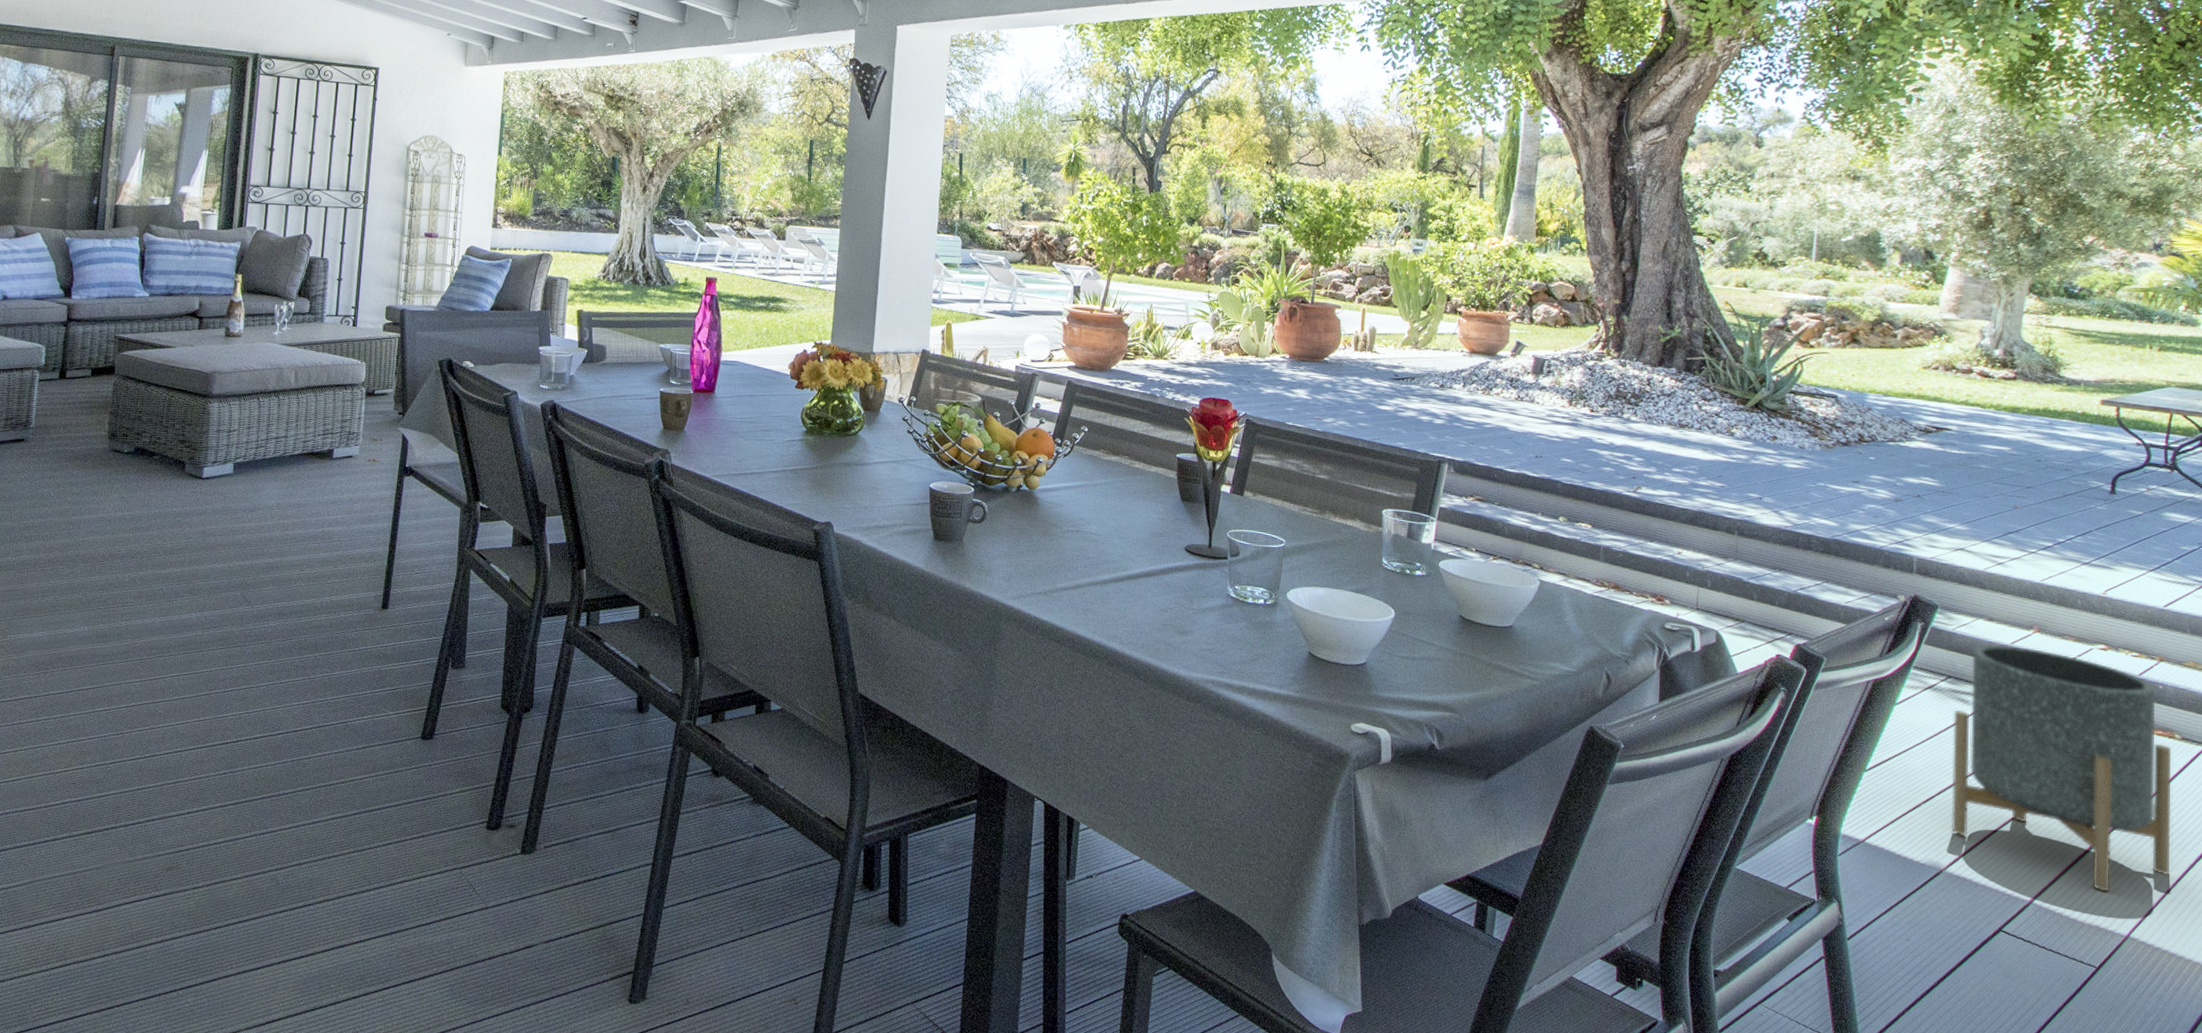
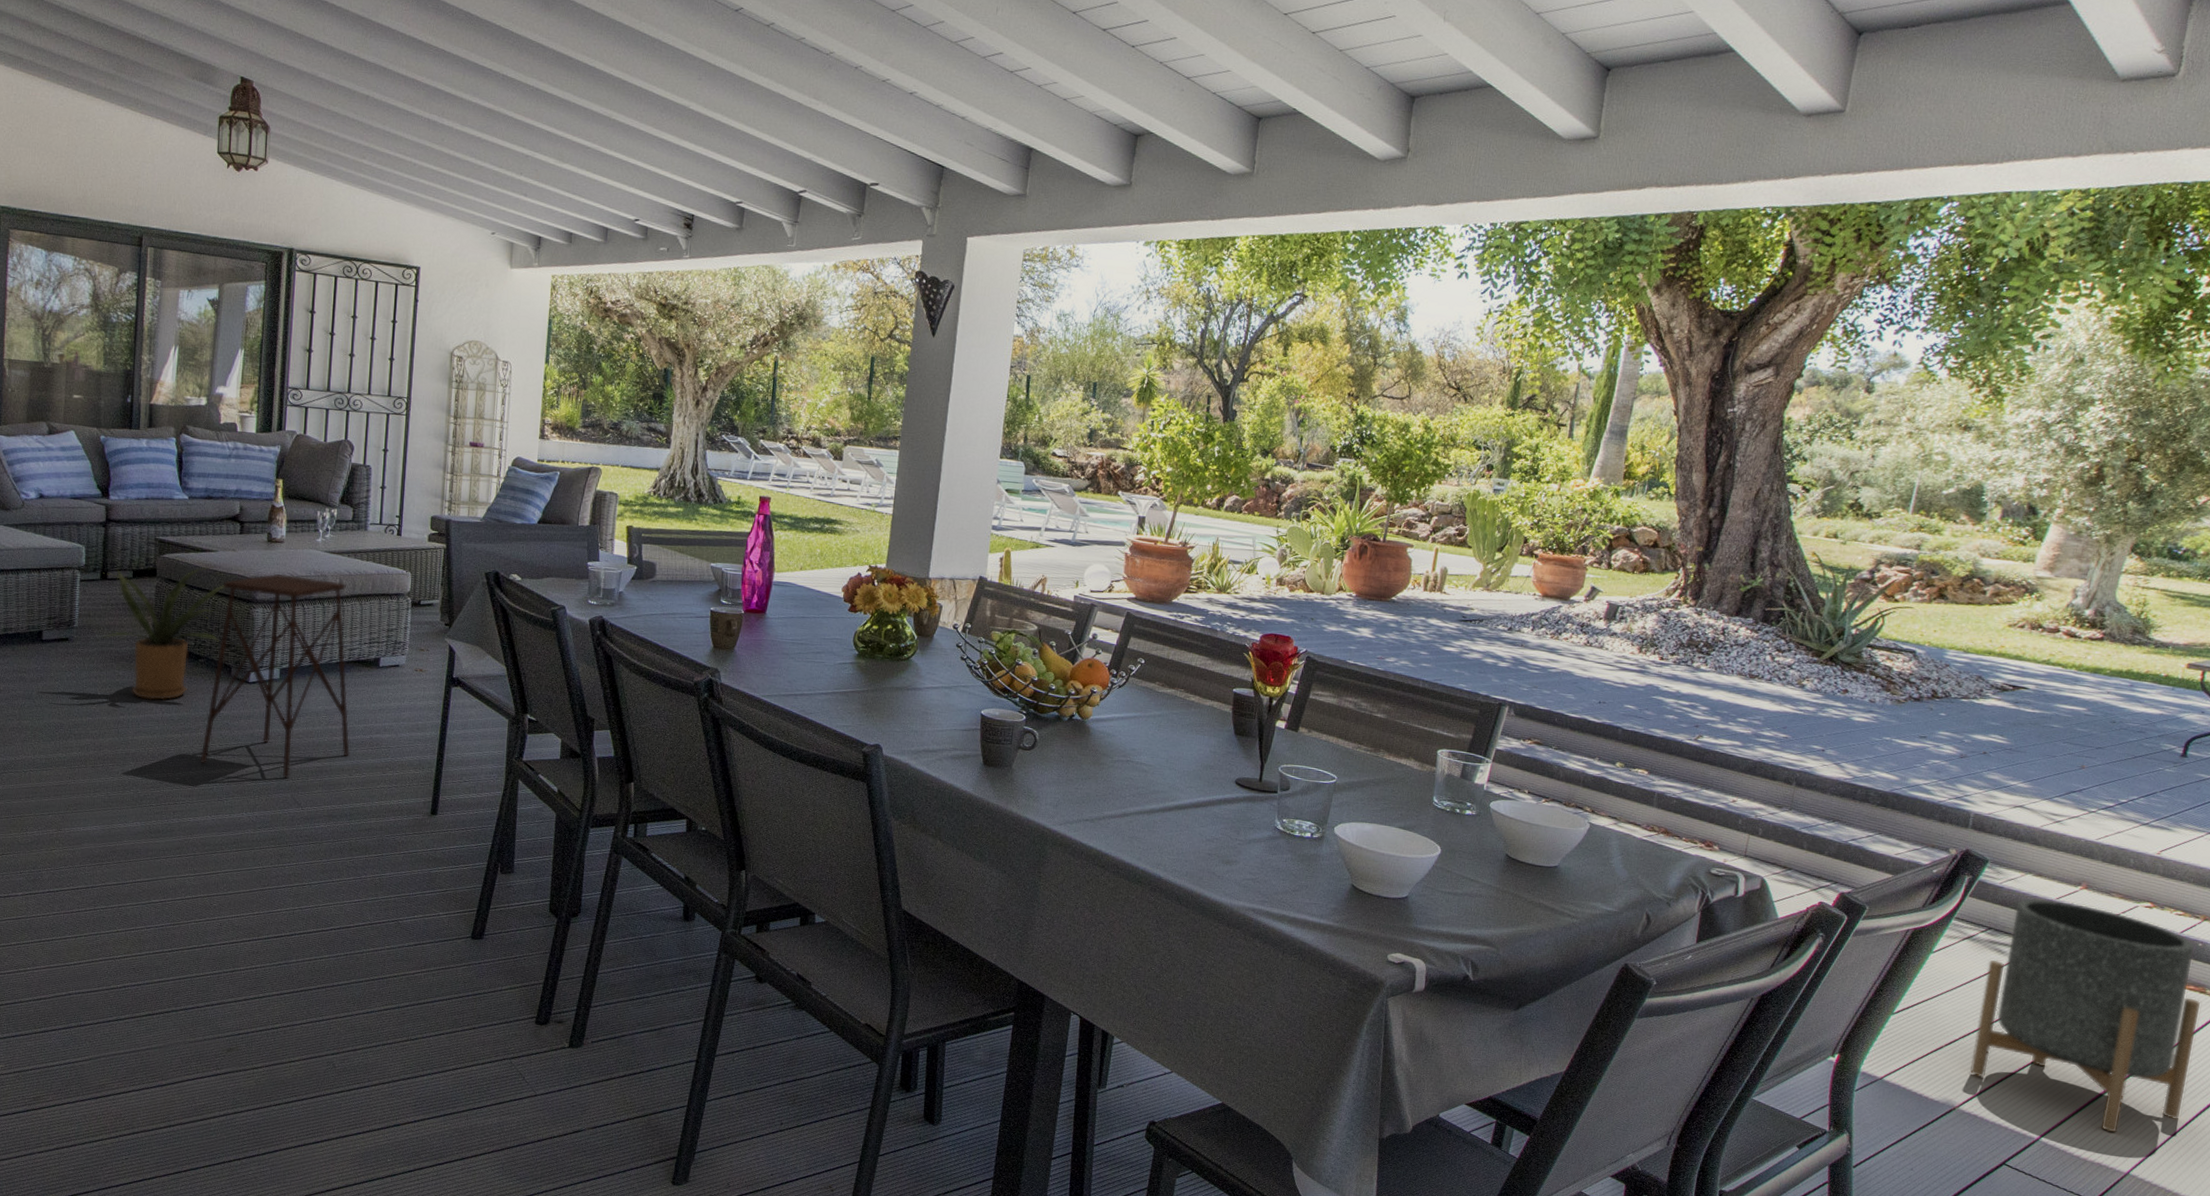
house plant: none [58,362,182,500] -> present [102,566,225,701]
side table: none [150,367,302,575] -> present [200,573,351,778]

